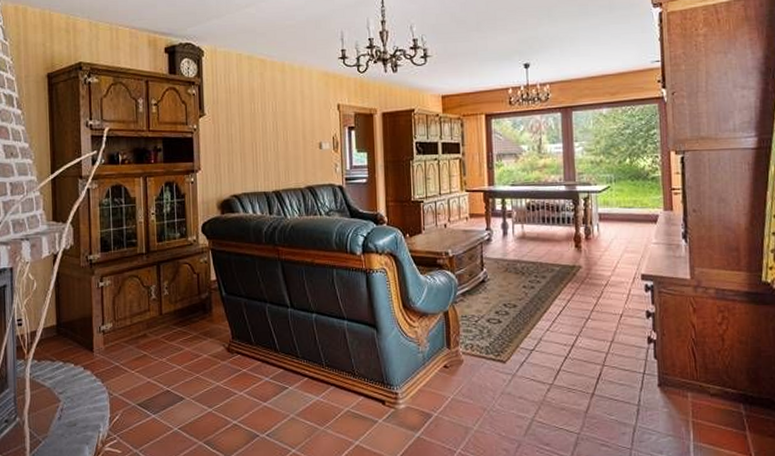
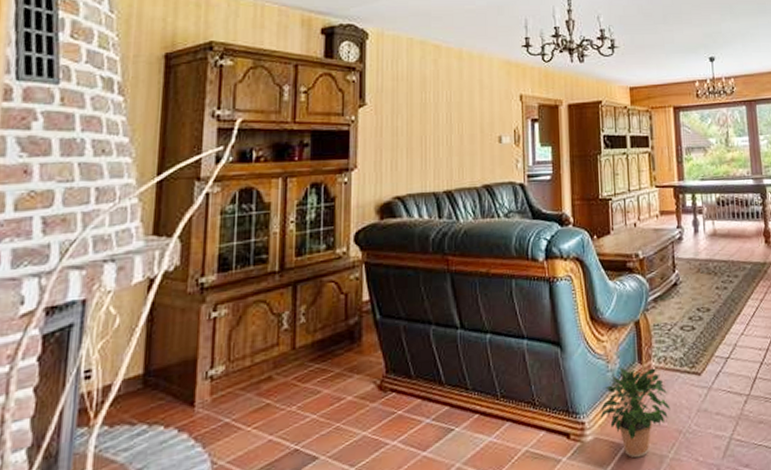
potted plant: none [411,350,476,427] -> present [600,367,671,459]

